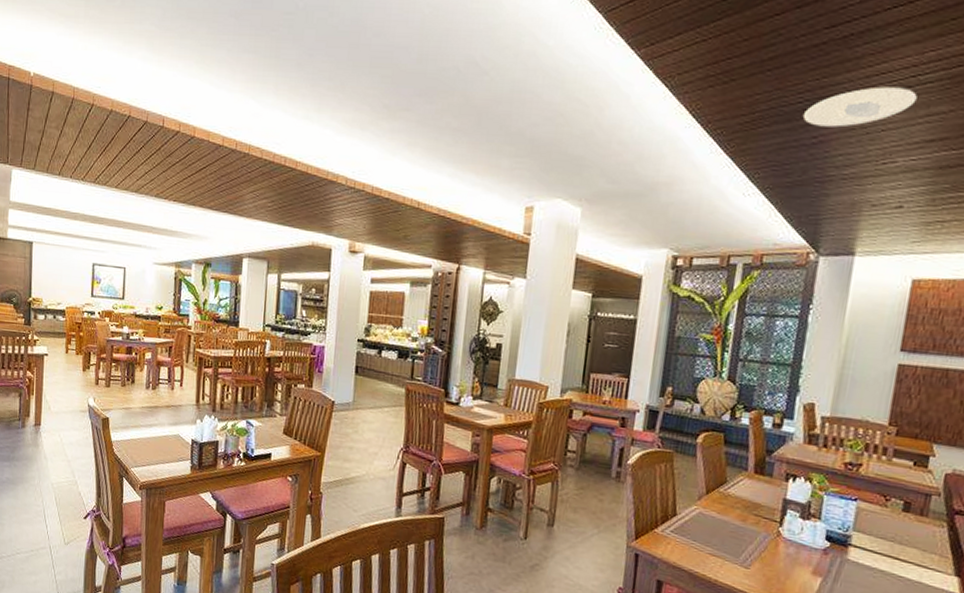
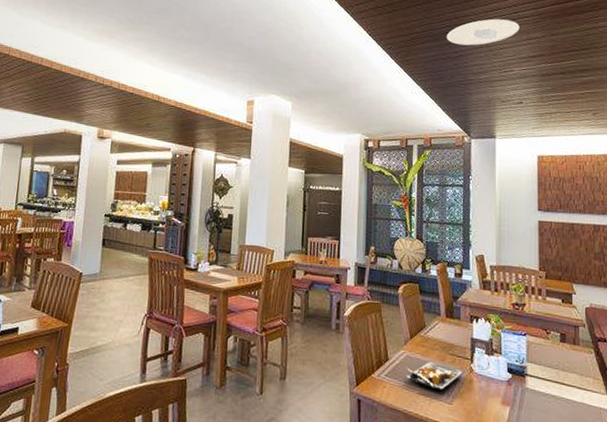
plate: none [695,521,768,554] -> present [405,362,463,392]

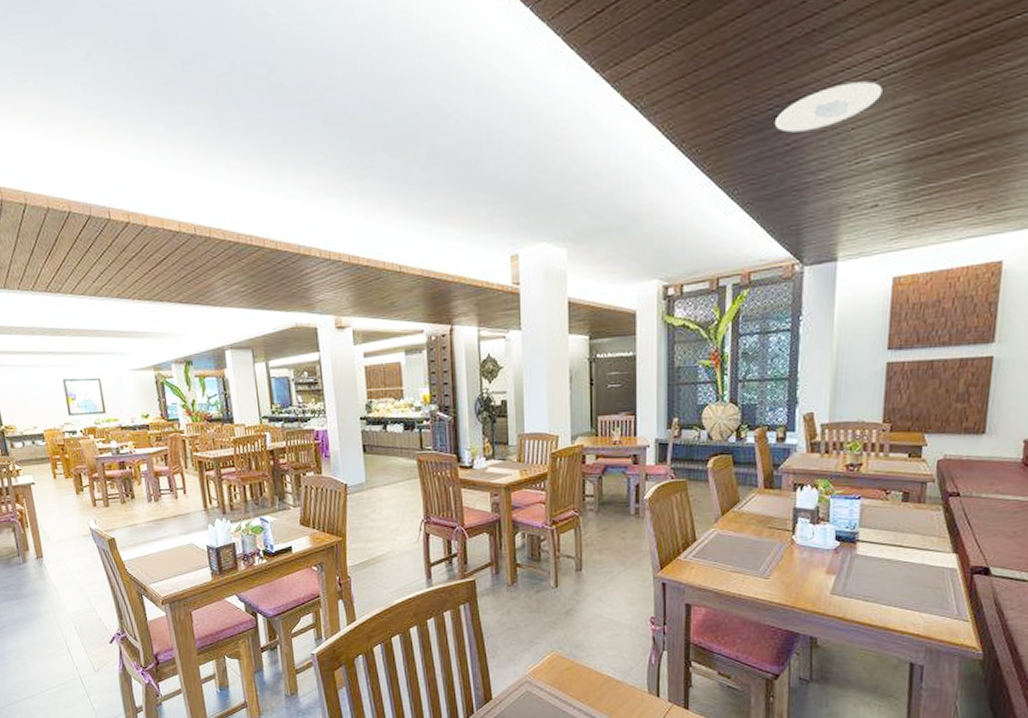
plate: present [405,362,463,392] -> none [716,538,783,567]

